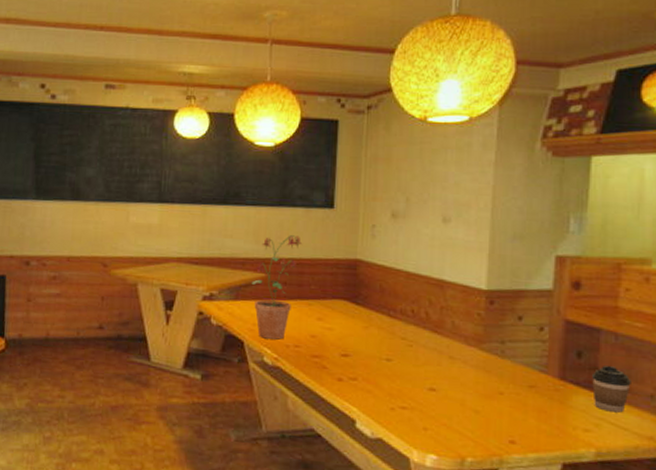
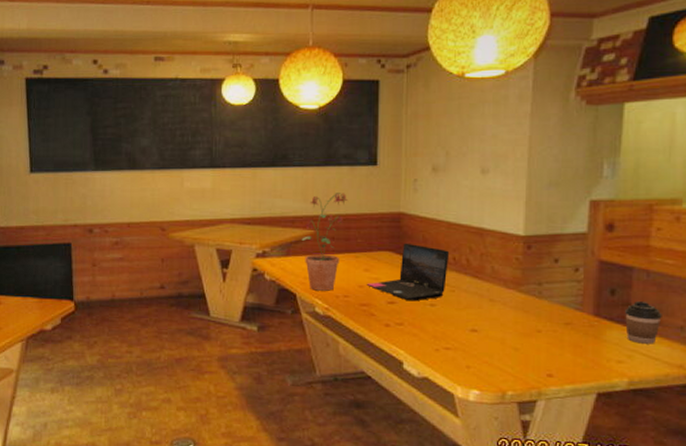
laptop: none [319,291,407,355] -> present [366,243,449,301]

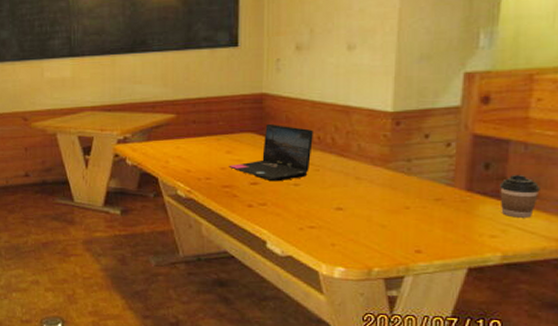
potted plant: present [301,193,349,291] -> none [162,76,209,174]

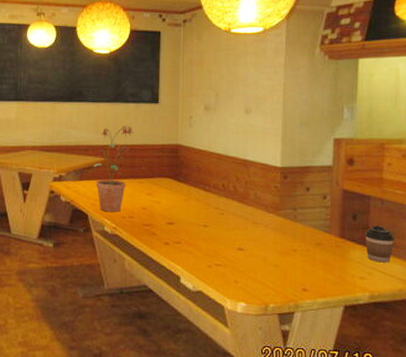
potted plant: none [162,76,209,174] -> present [93,126,134,212]
laptop: present [228,123,313,182] -> none [149,171,219,223]

